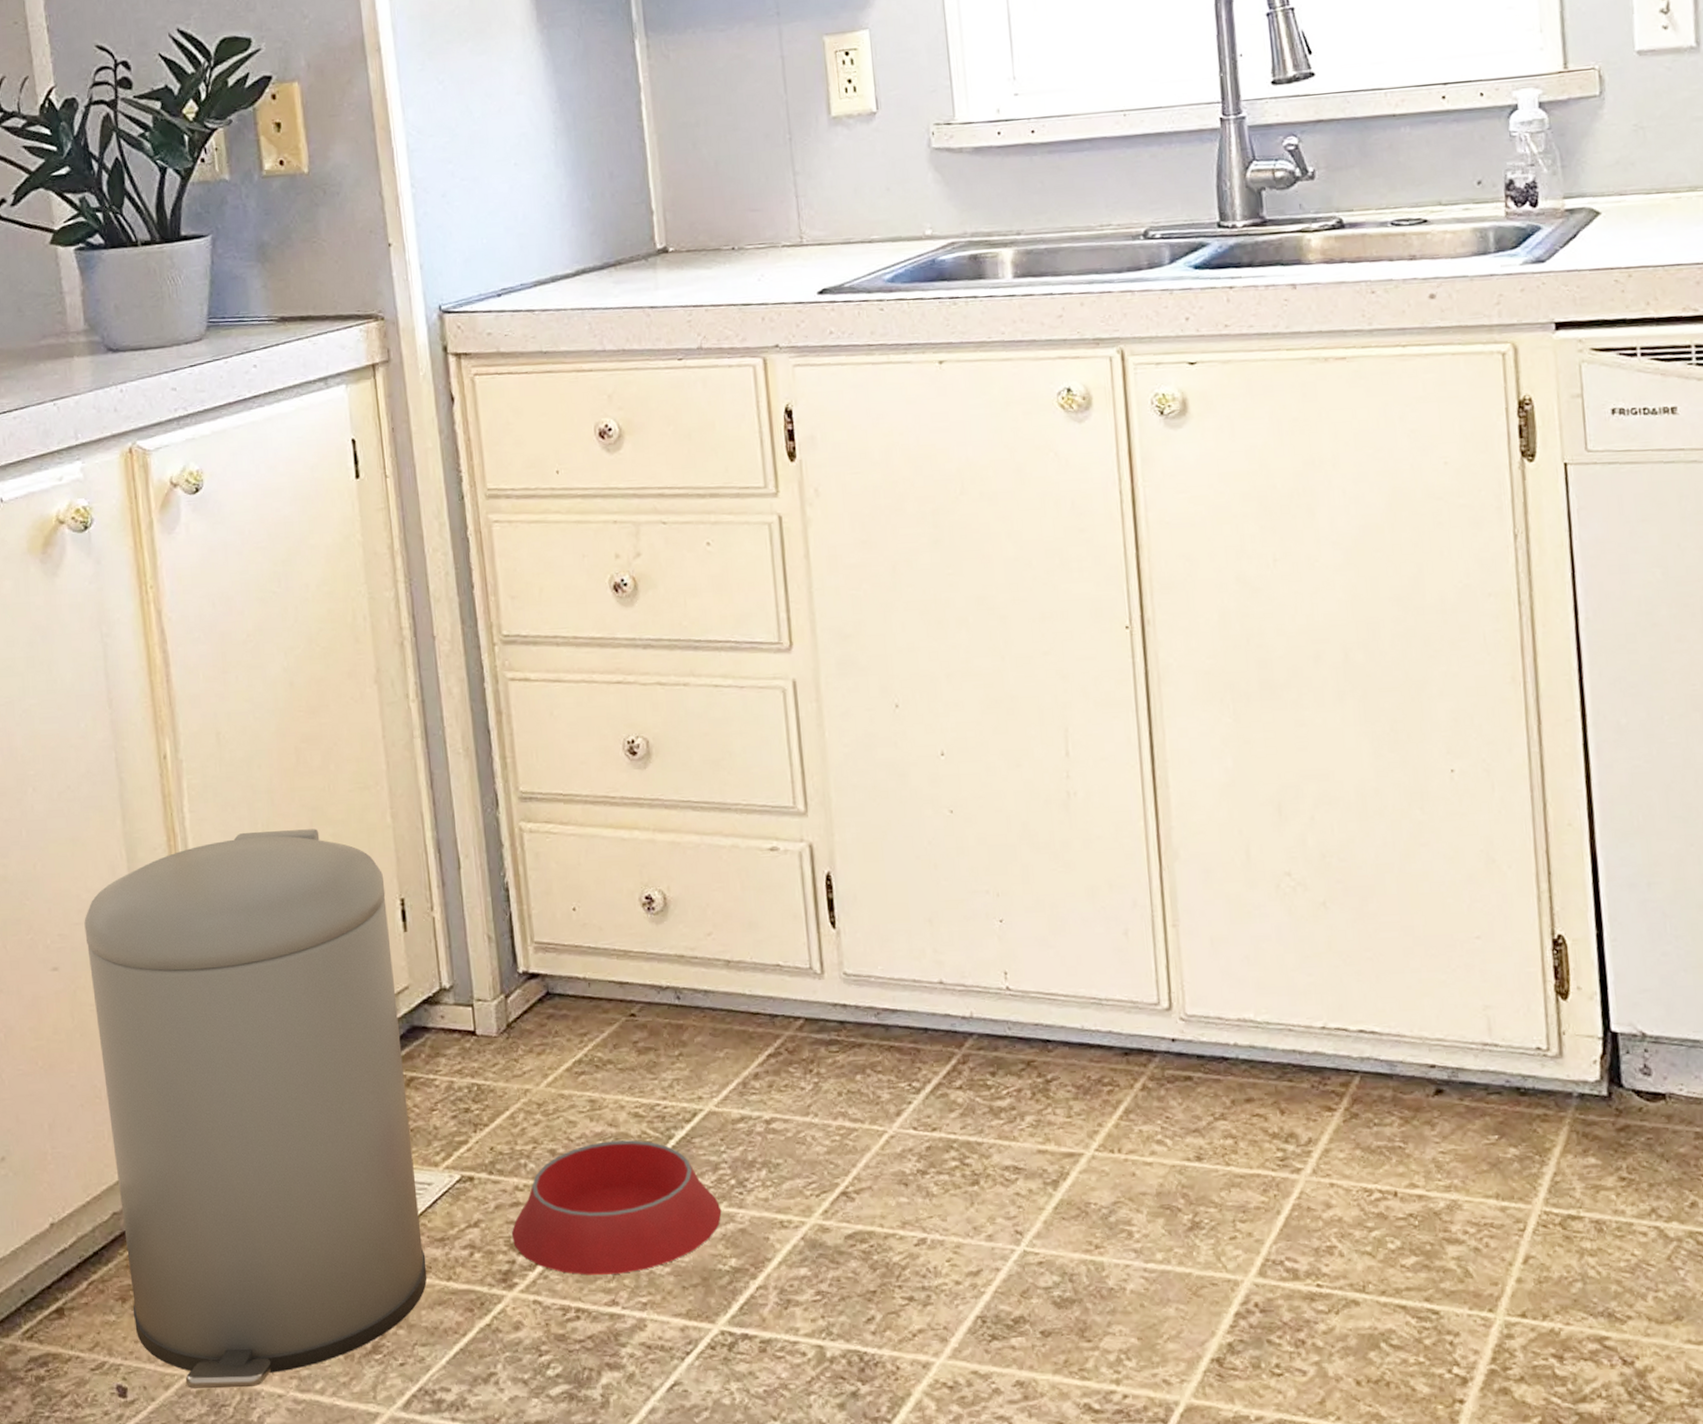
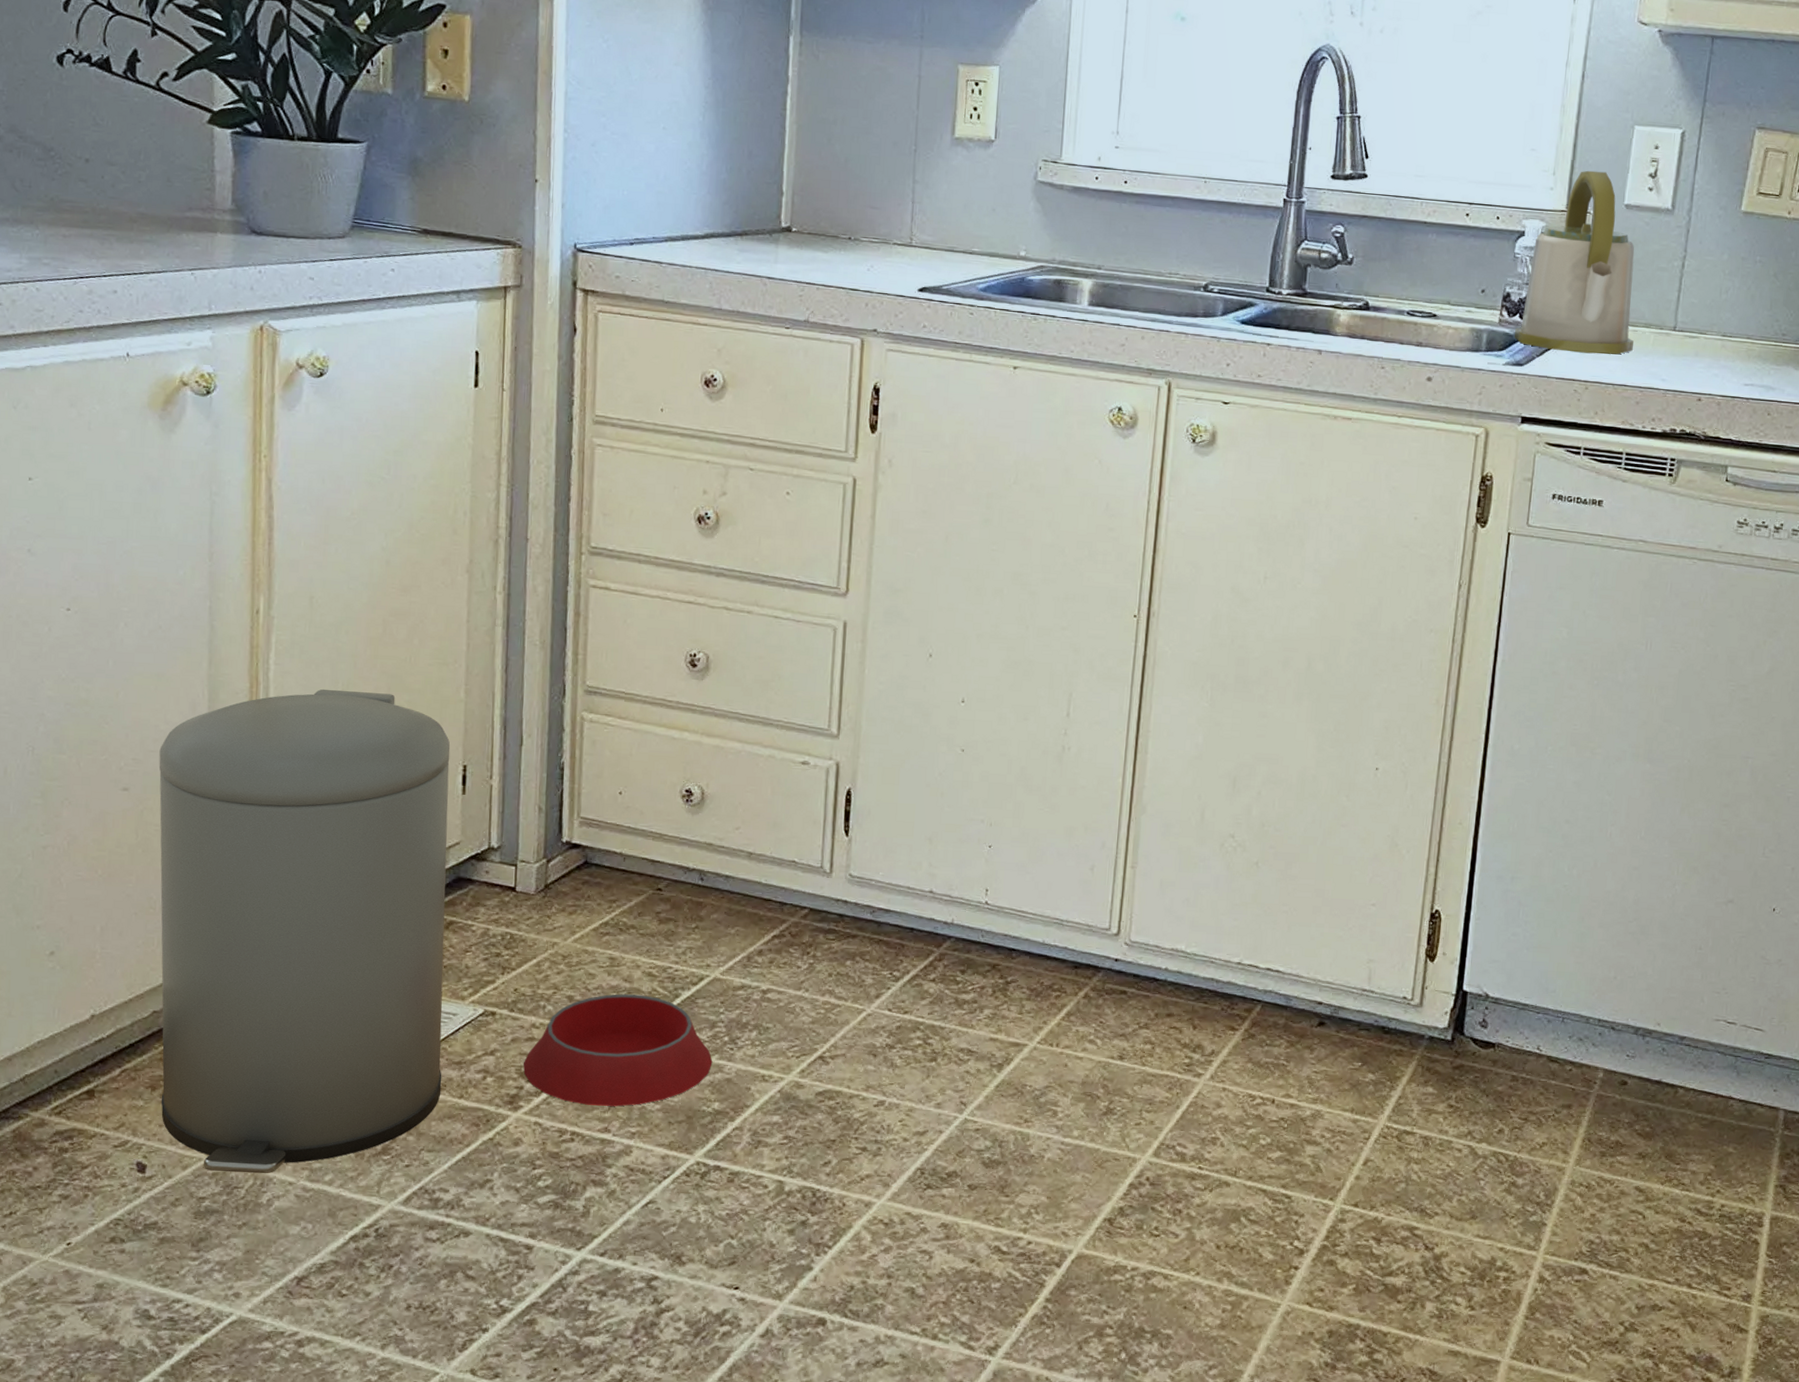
kettle: none [1527,17,1680,238] -> present [1514,170,1635,355]

